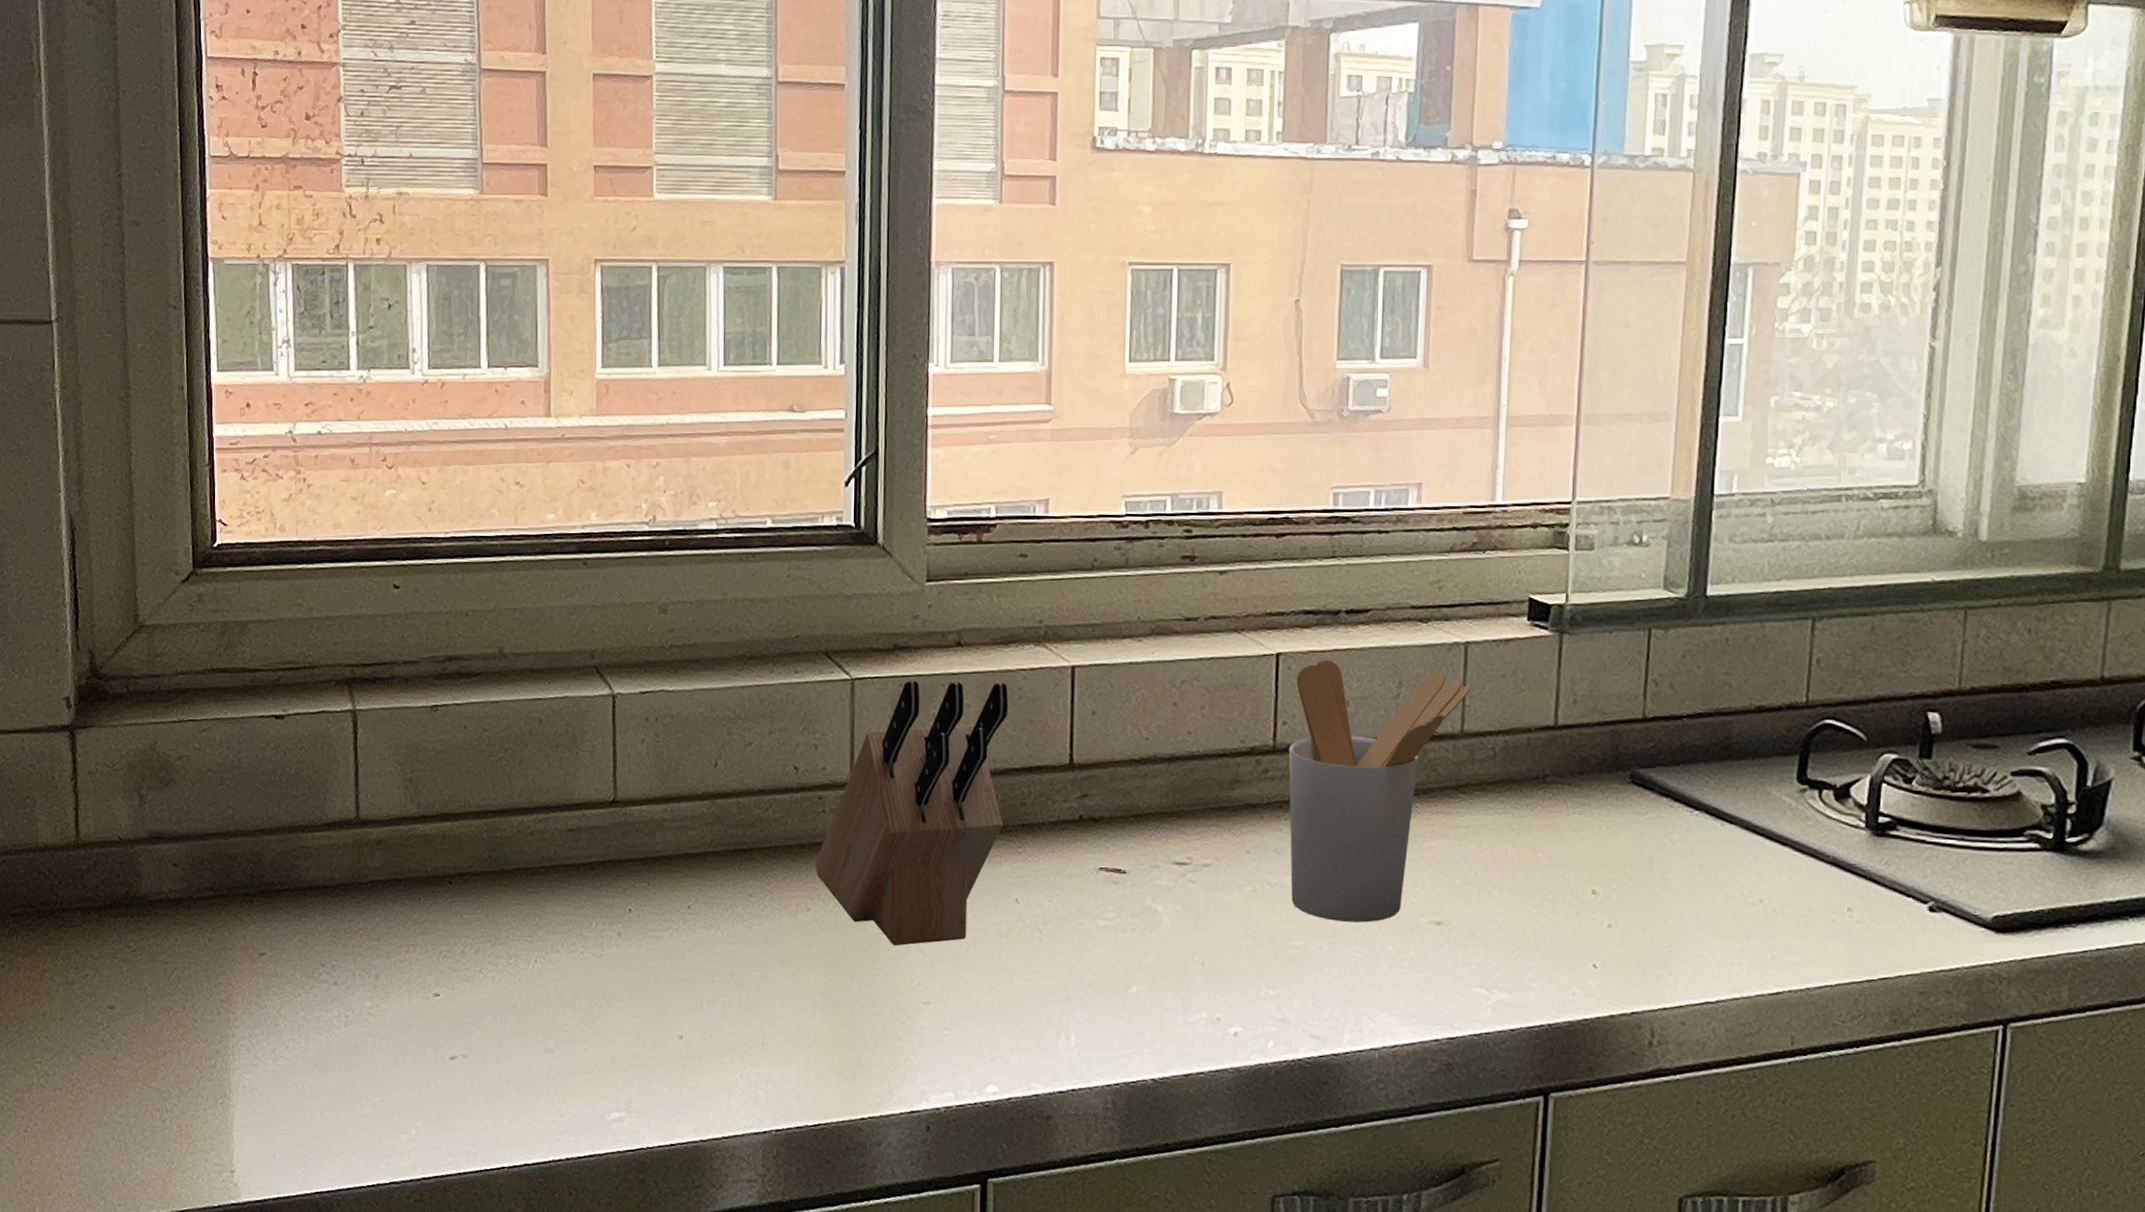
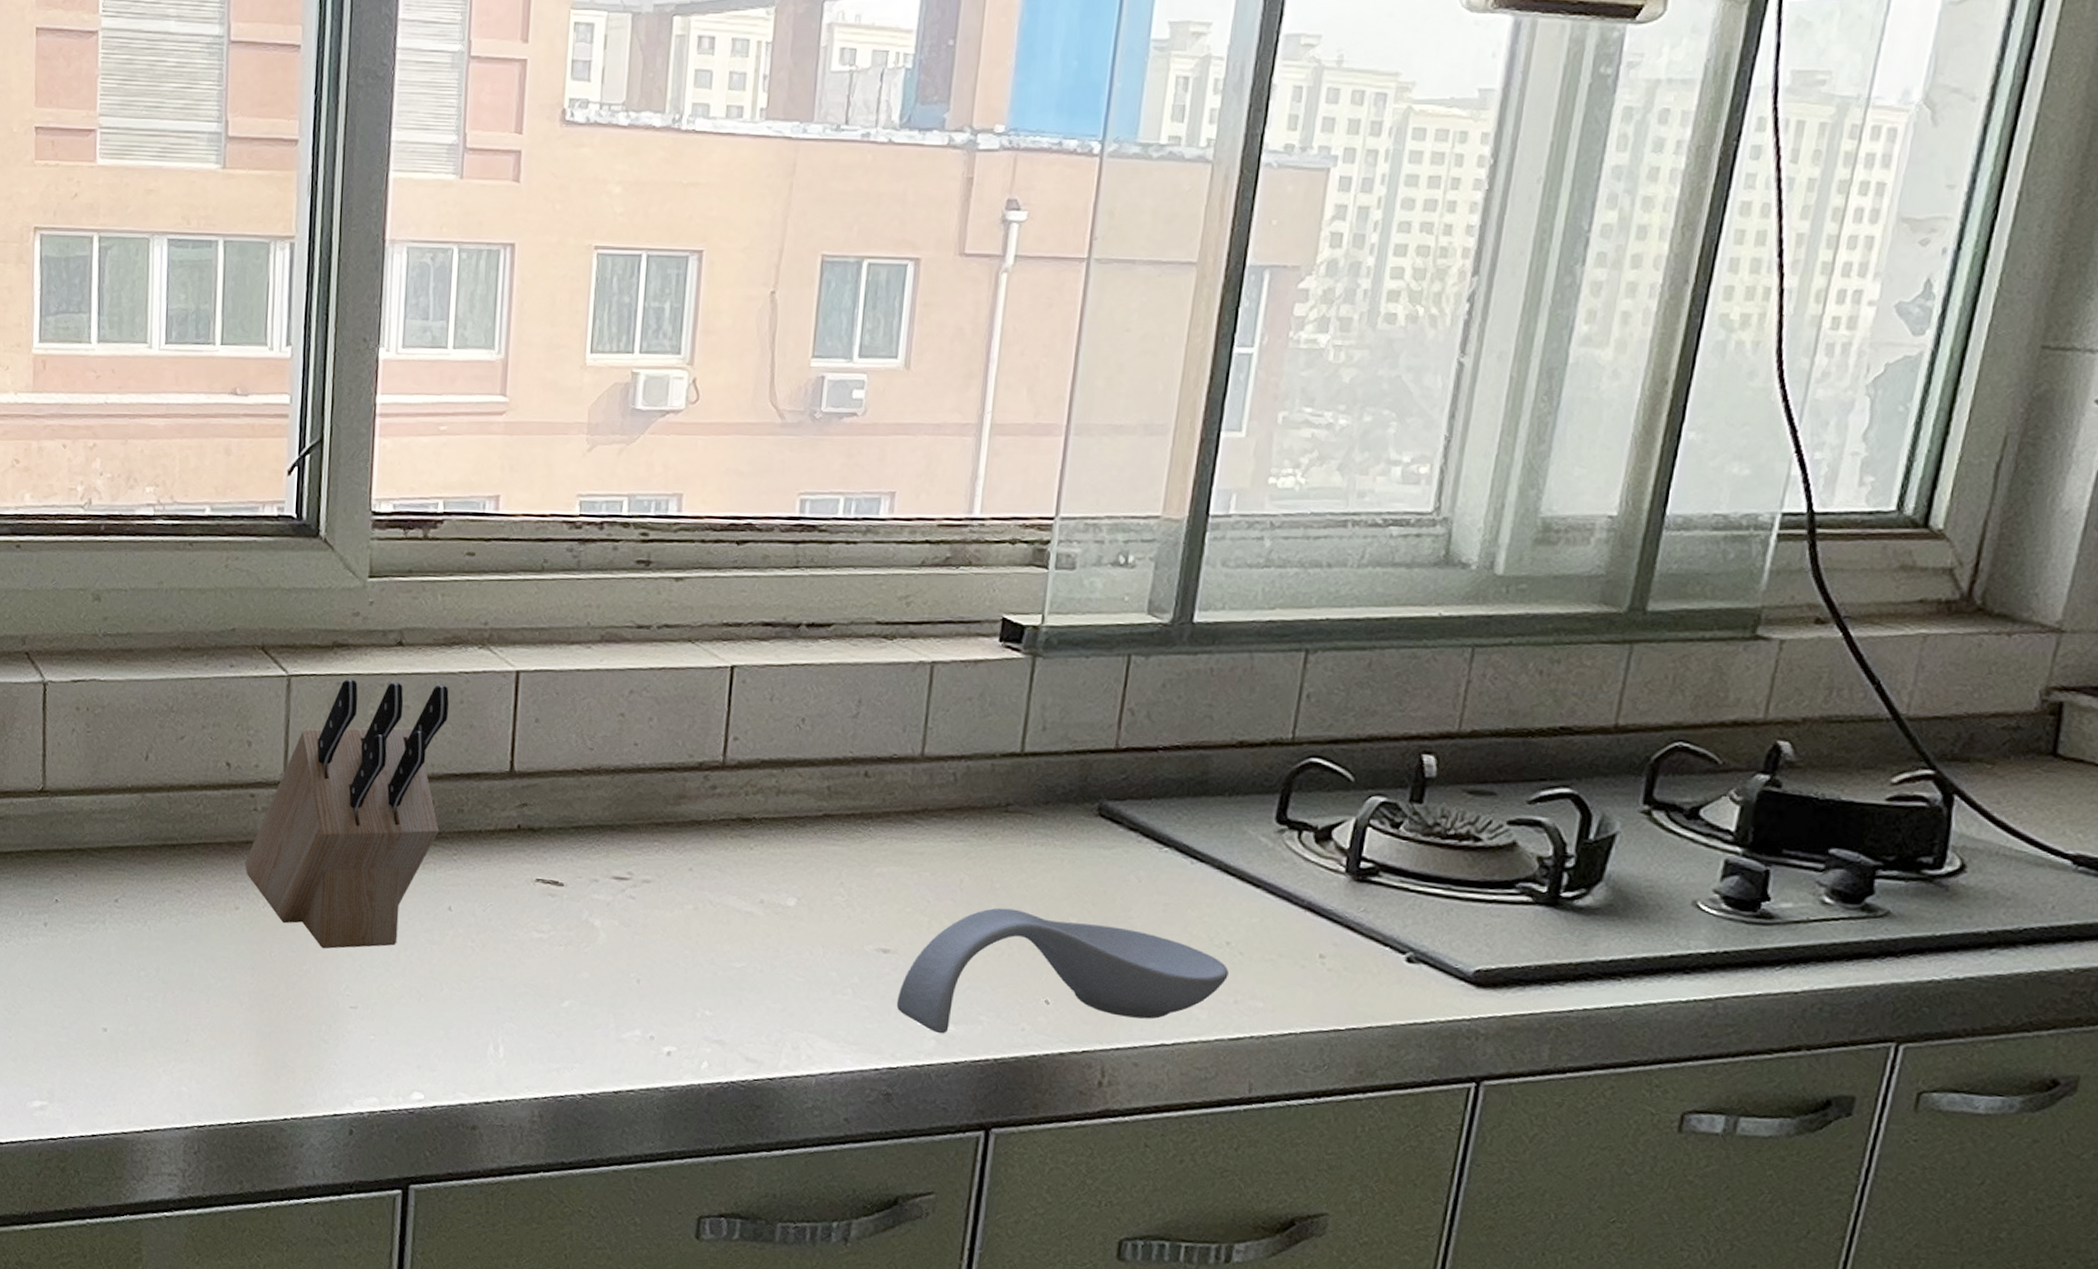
utensil holder: present [1288,660,1471,923] -> none [733,675,934,947]
spoon rest: none [1452,876,1764,1002] -> present [896,908,1229,1034]

